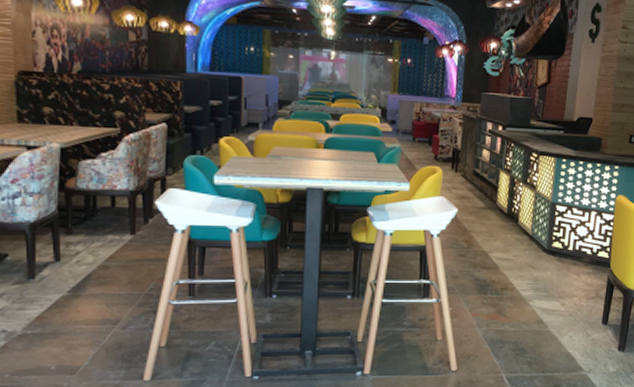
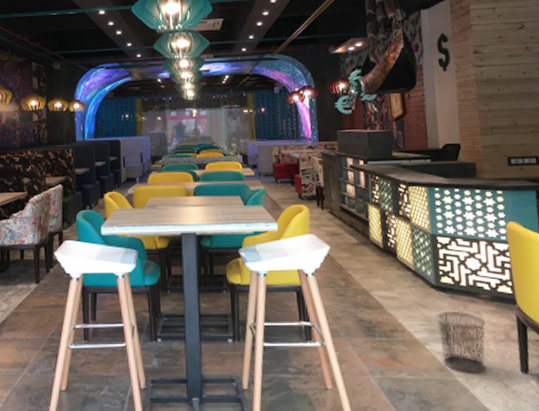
waste bin: none [540,272,583,325] -> present [435,310,487,374]

